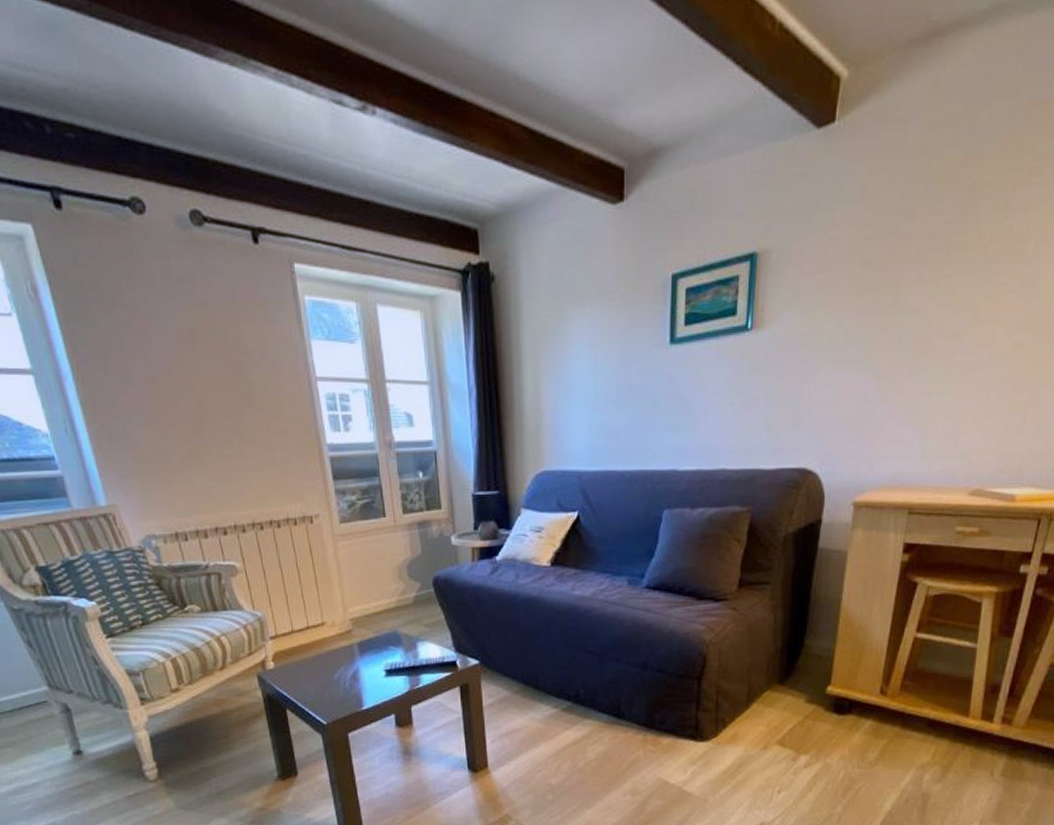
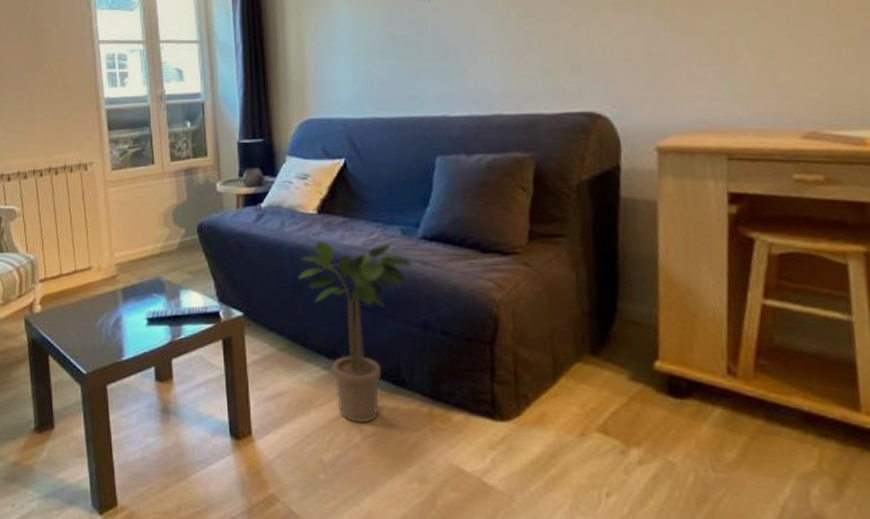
potted plant: none [532,592,636,751] -> present [298,241,412,424]

